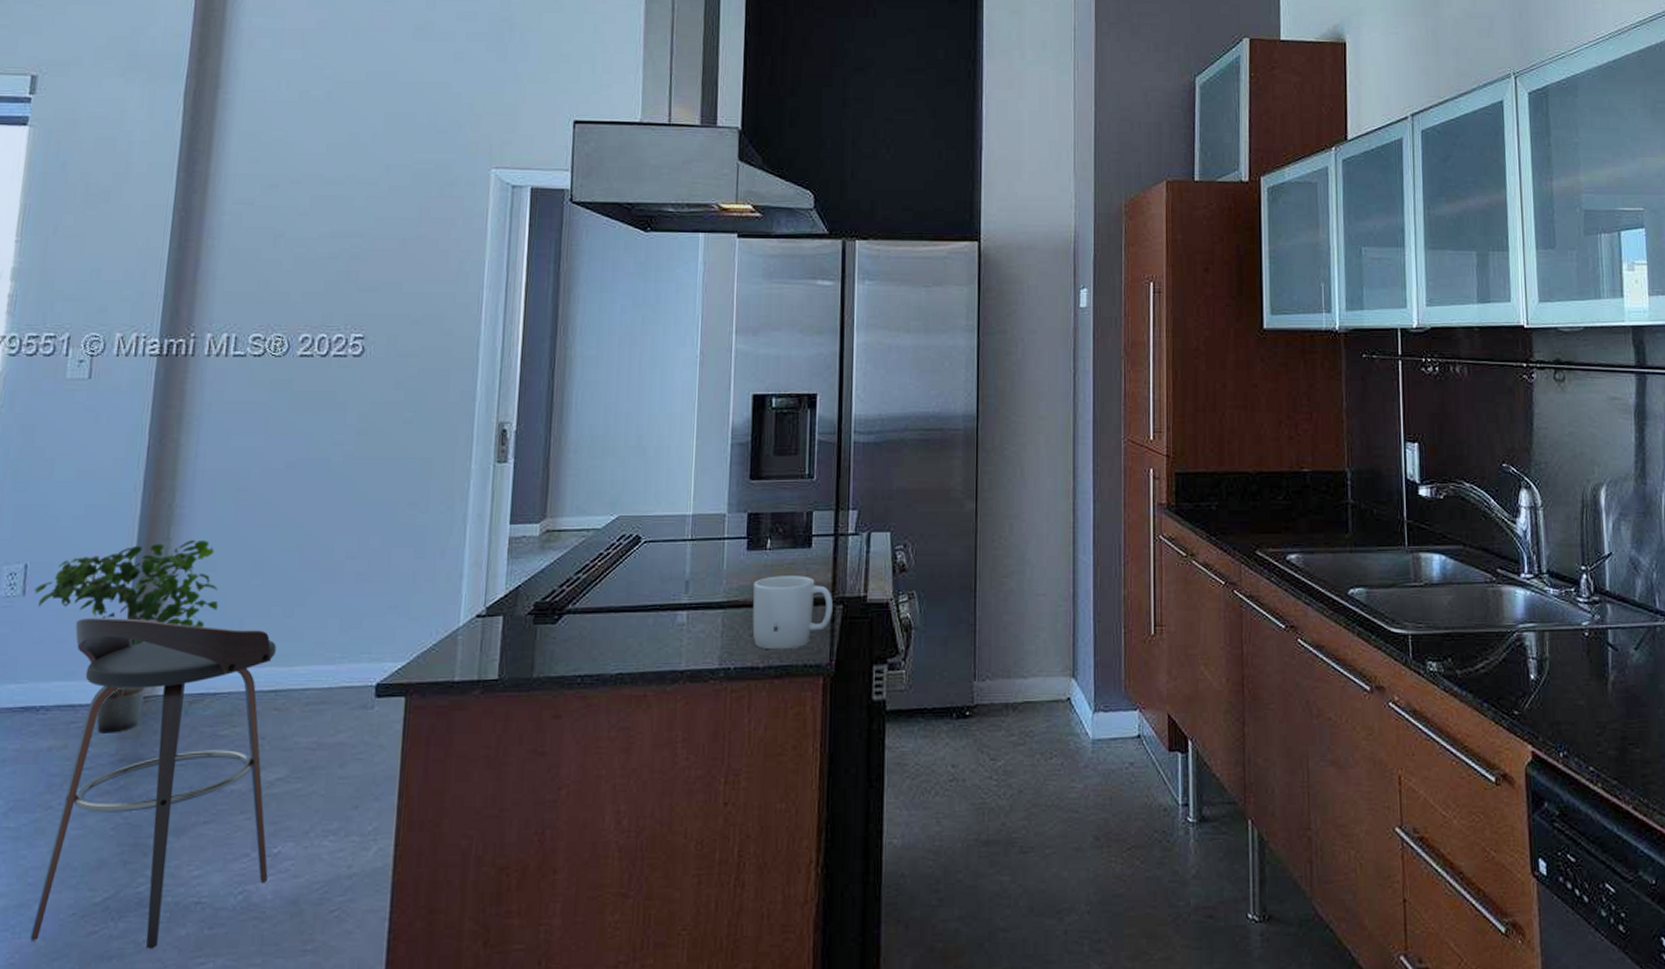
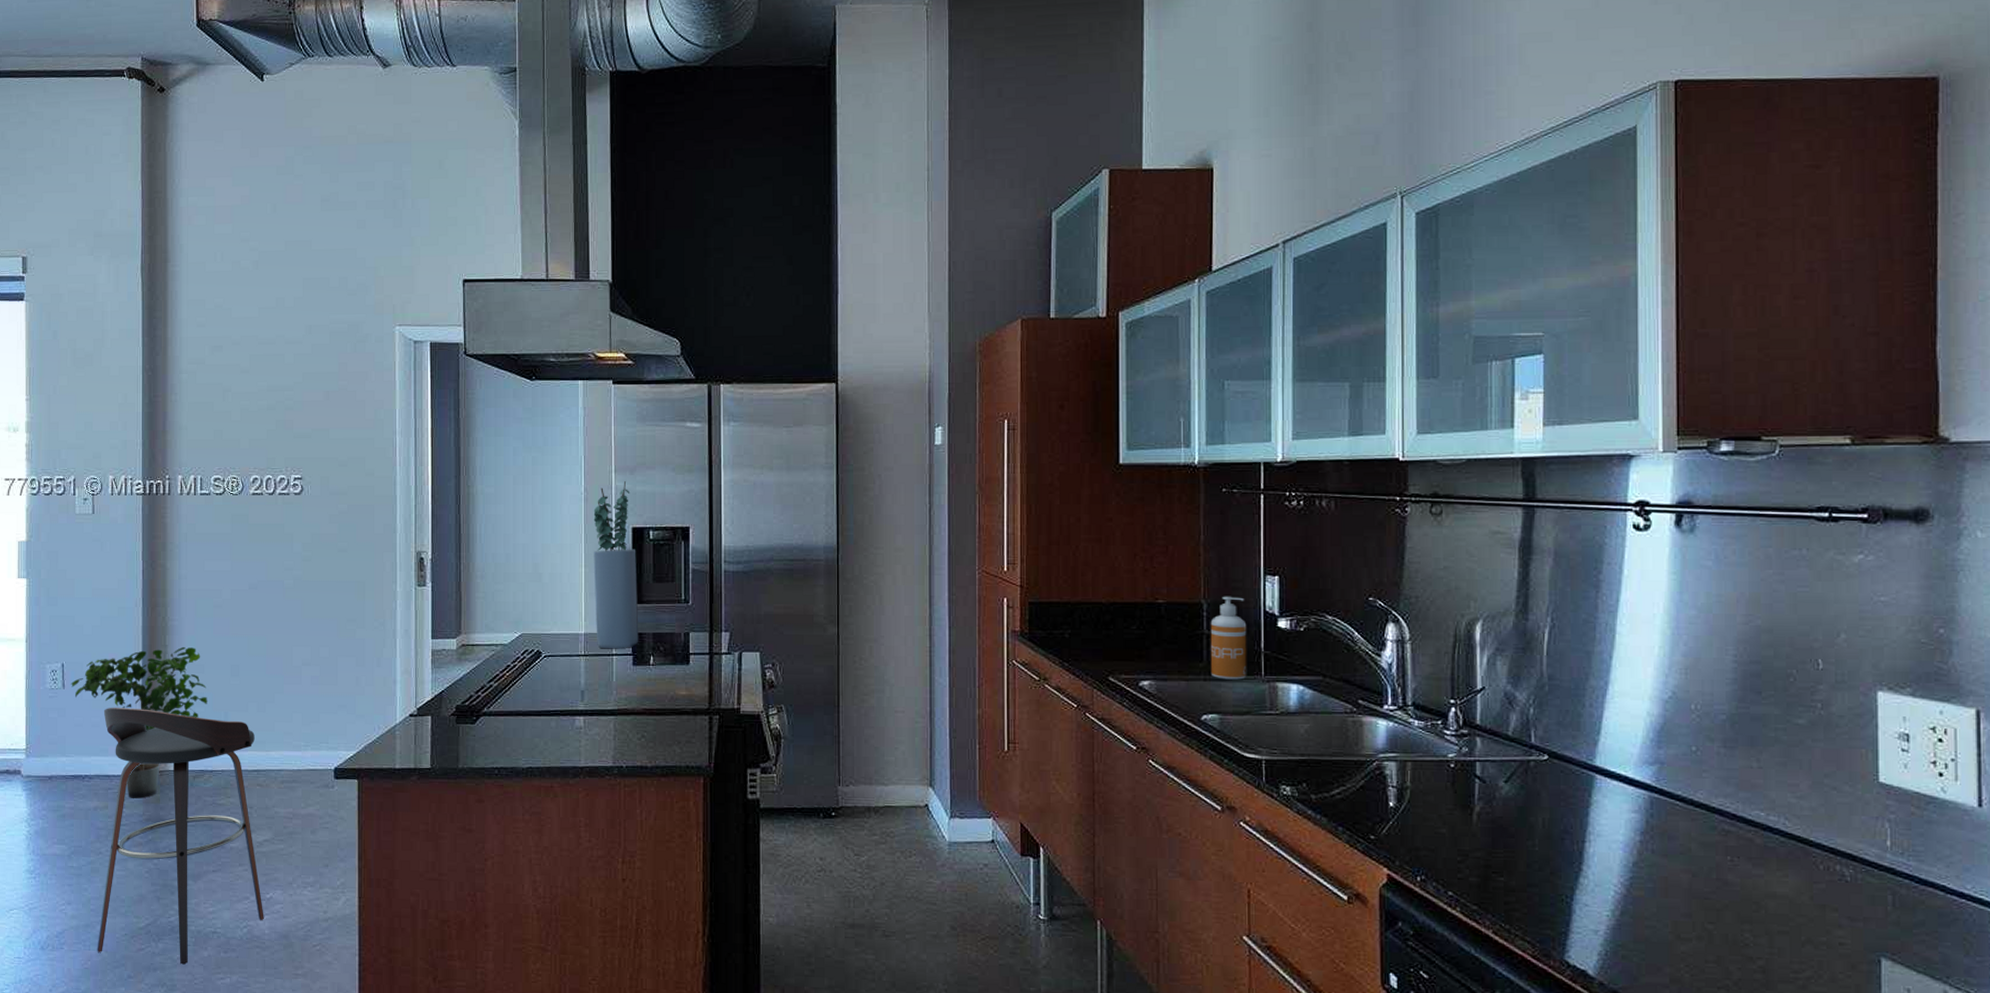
vase: none [706,343,756,532] -> present [593,481,639,649]
mug: present [752,575,834,650] -> none [639,688,711,753]
soap dispenser: none [1354,464,1392,551] -> present [1210,596,1247,680]

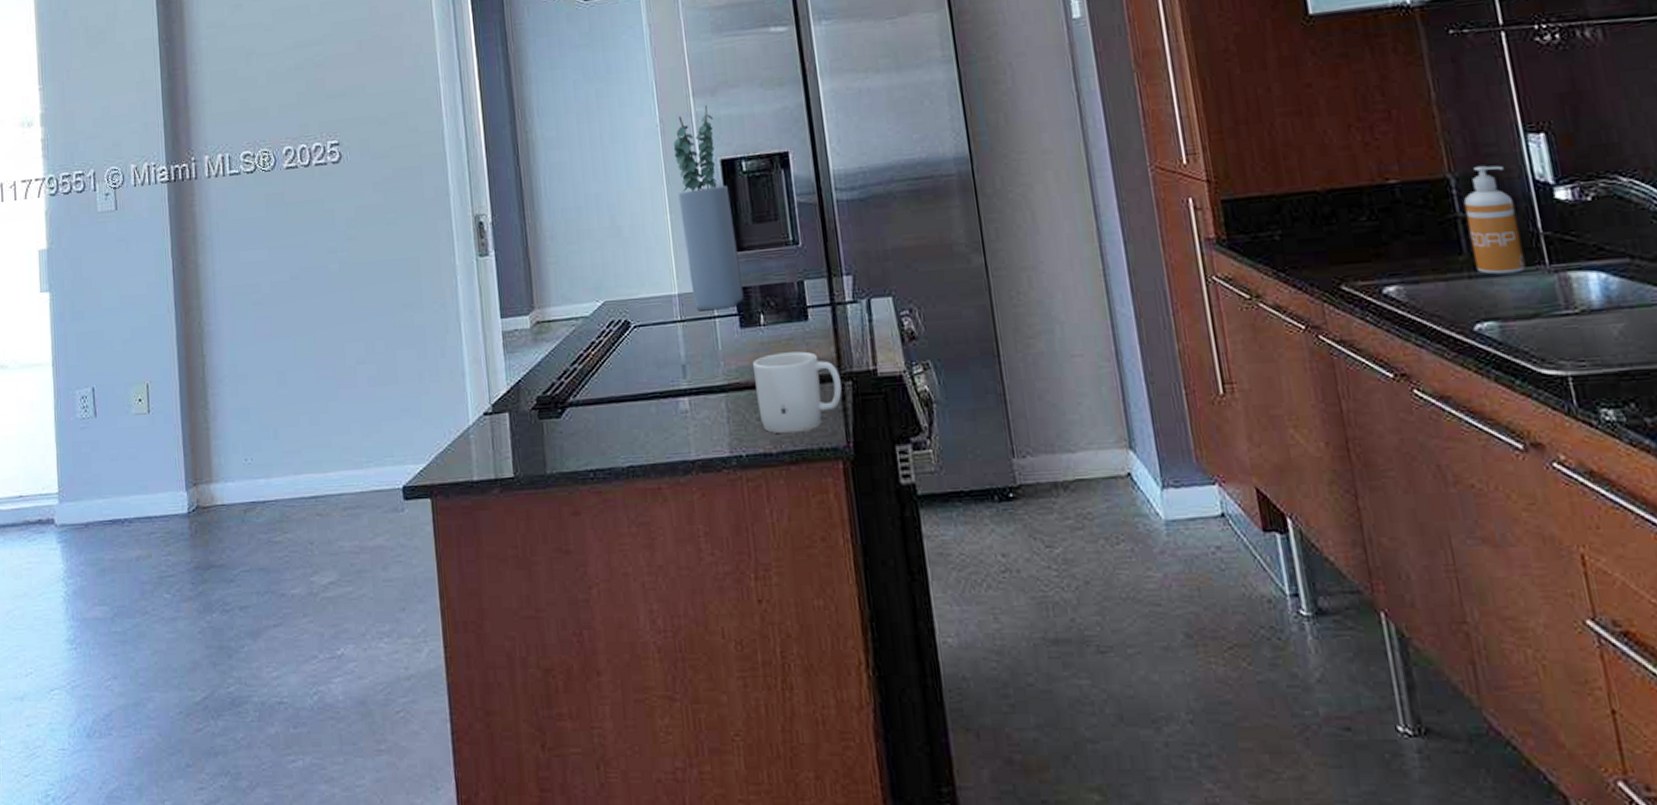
potted plant: present [70,646,207,799] -> none [102,354,254,543]
bar stool: present [97,707,264,965] -> none [140,433,337,746]
mug: none [639,688,711,753] -> present [752,351,842,434]

